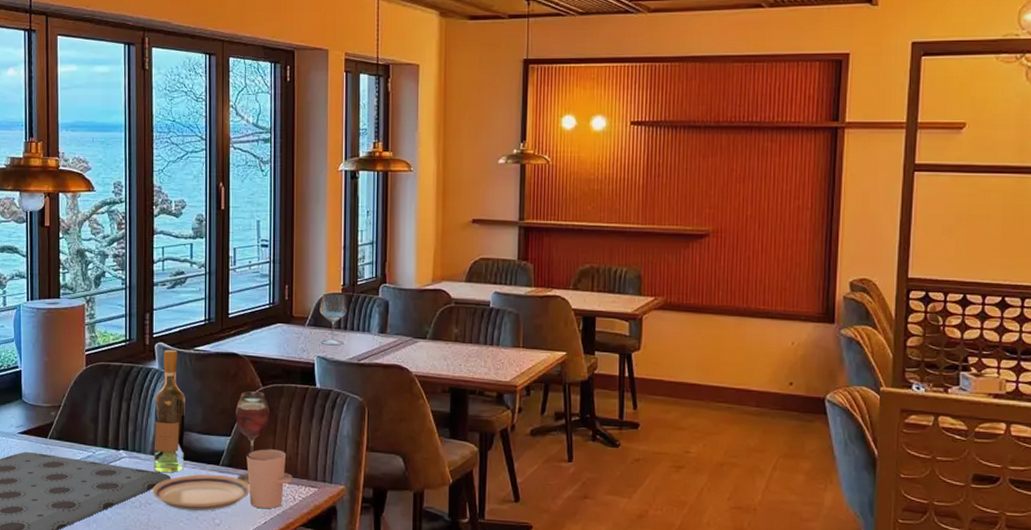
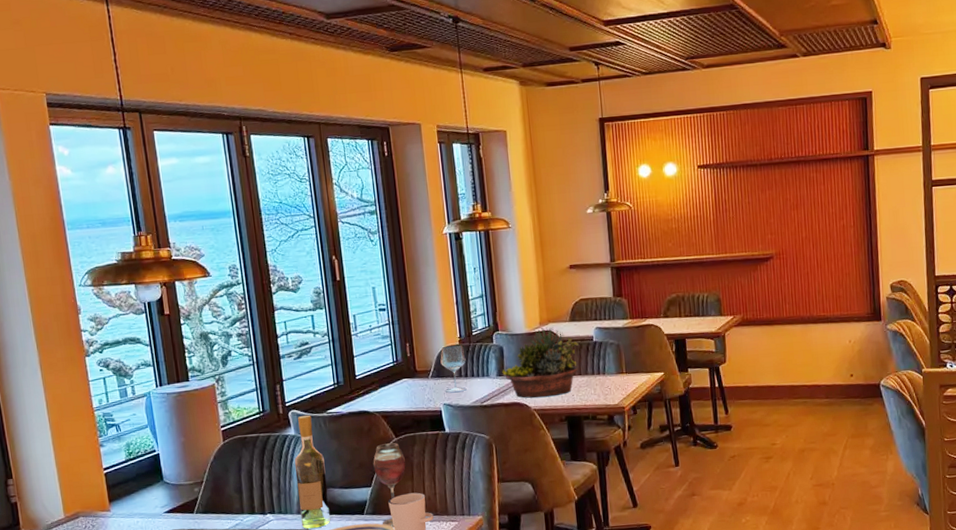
succulent planter: none [385,285,473,364] -> present [502,327,579,398]

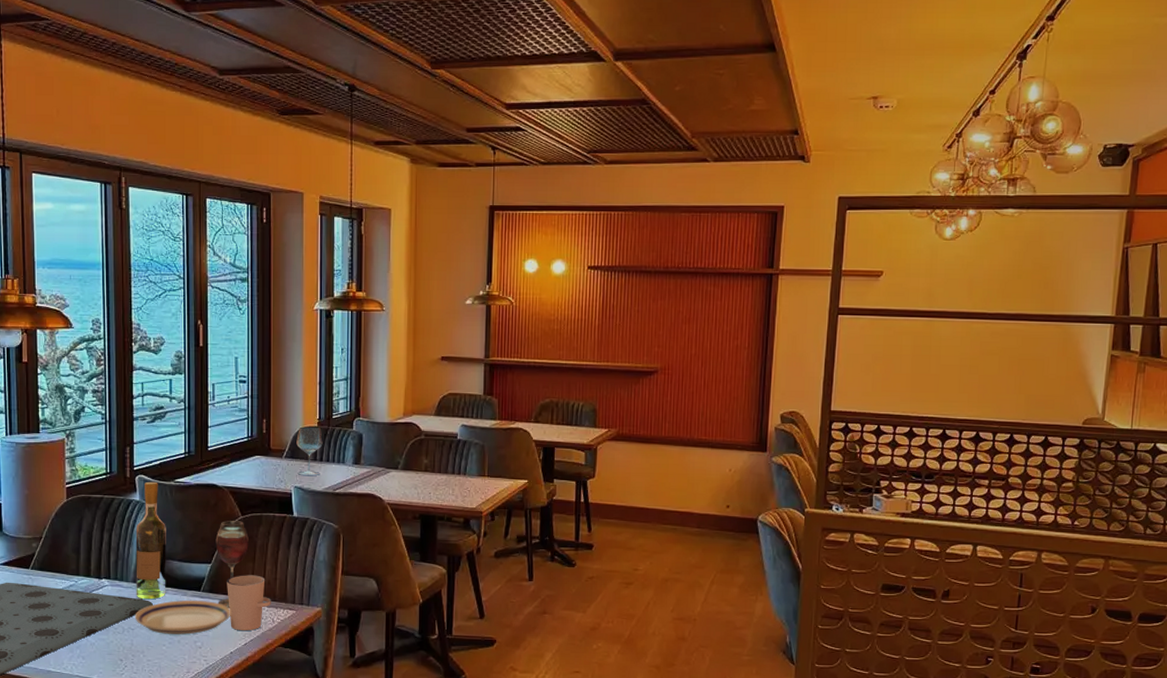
succulent planter: present [502,327,579,398] -> none [359,419,442,492]

